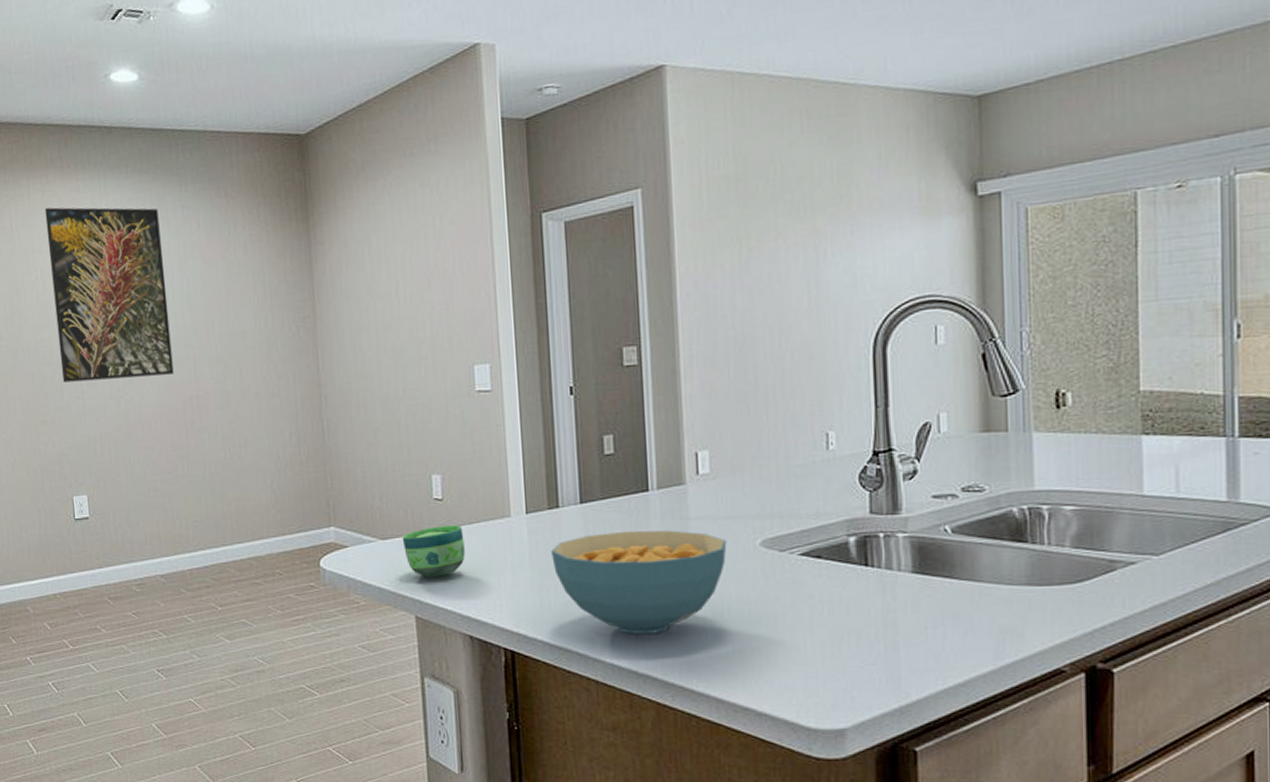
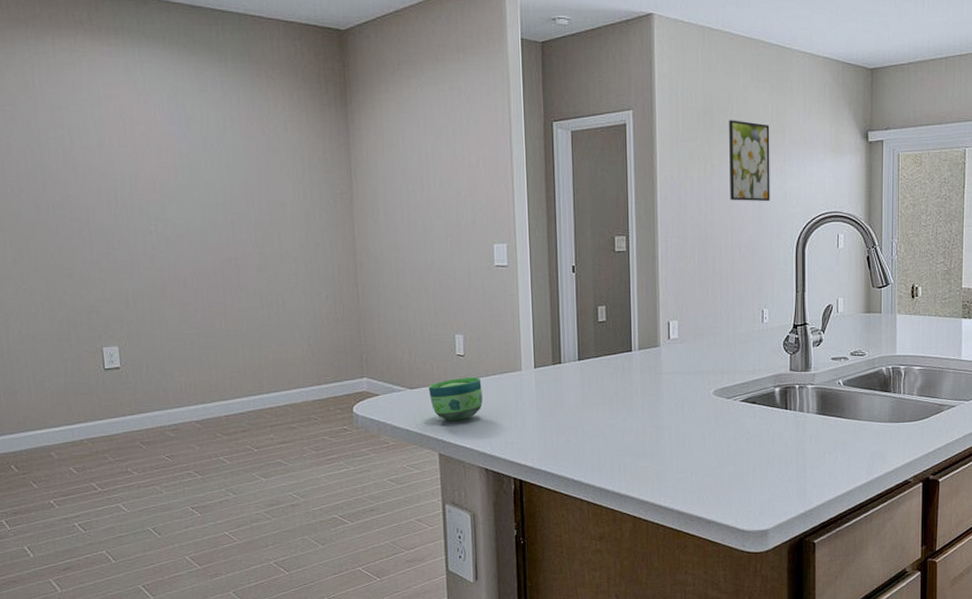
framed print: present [44,207,174,383] -> none [72,68,211,238]
cereal bowl: present [551,530,727,634] -> none [554,382,689,464]
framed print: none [771,186,833,292] -> present [729,120,770,202]

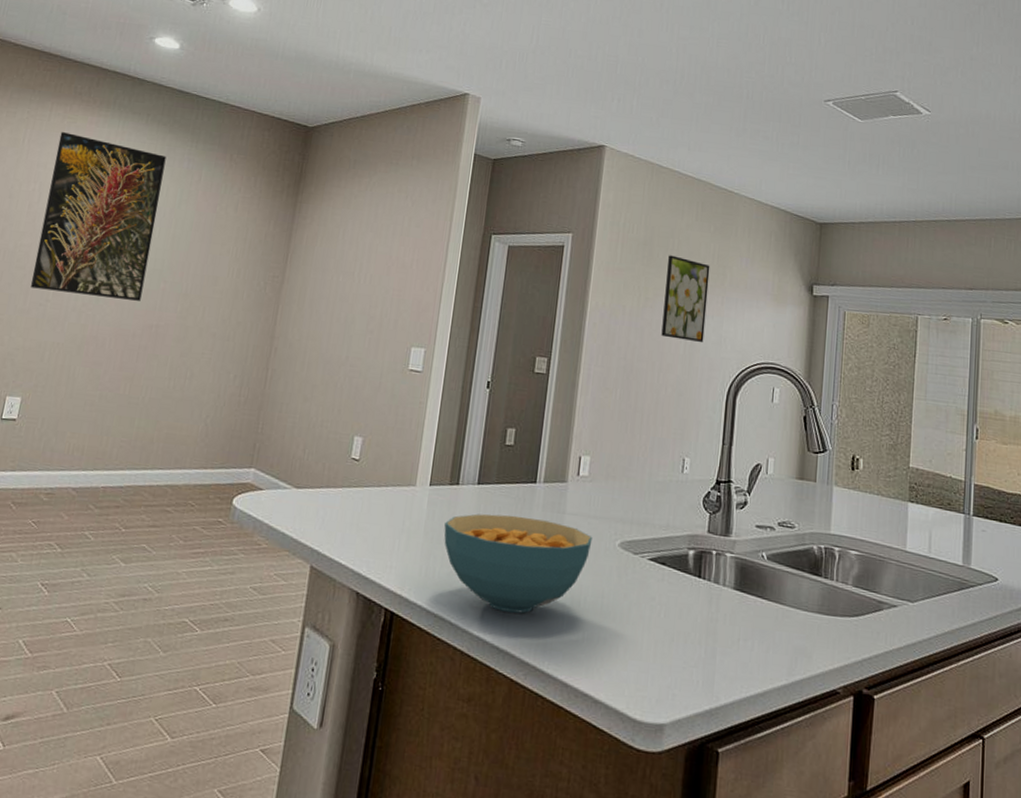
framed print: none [72,68,211,238] -> present [30,132,167,301]
cup: present [428,377,483,421] -> none [314,483,372,531]
cereal bowl: none [554,382,689,464] -> present [444,513,593,614]

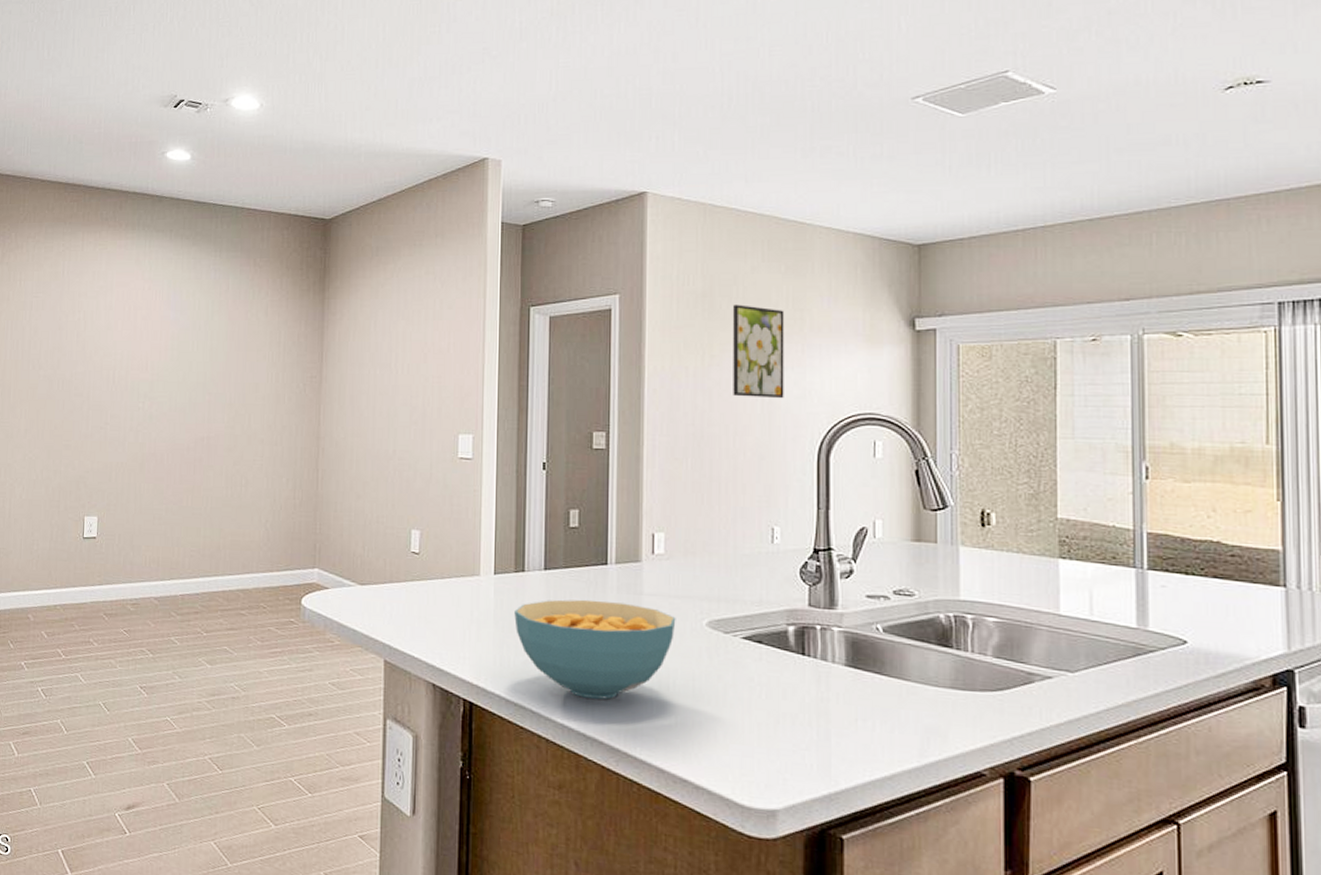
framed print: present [30,132,167,301] -> none [89,259,194,415]

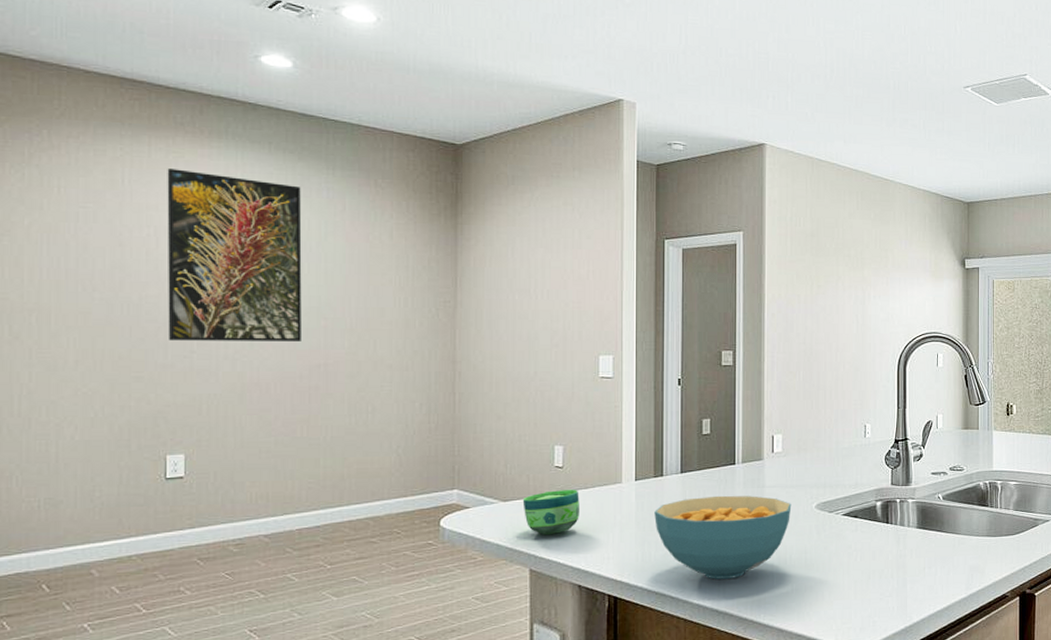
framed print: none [89,259,194,415] -> present [167,169,302,341]
cup: none [379,577,436,625] -> present [522,490,579,535]
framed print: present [733,304,785,399] -> none [835,244,874,322]

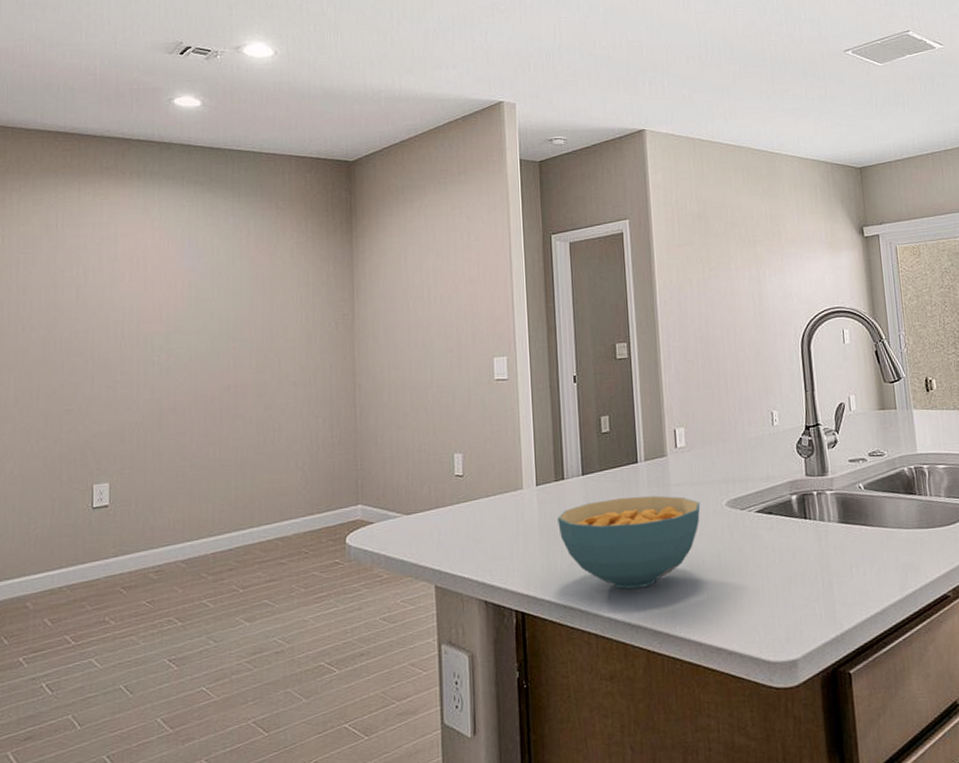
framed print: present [167,169,302,341] -> none [94,210,213,372]
cup: present [522,490,579,535] -> none [425,499,482,548]

